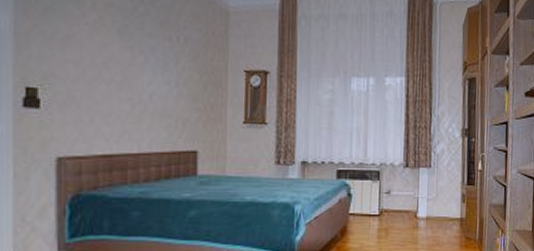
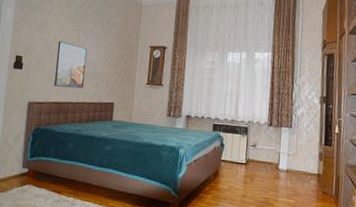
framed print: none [98,63,150,133] -> present [53,40,88,89]

